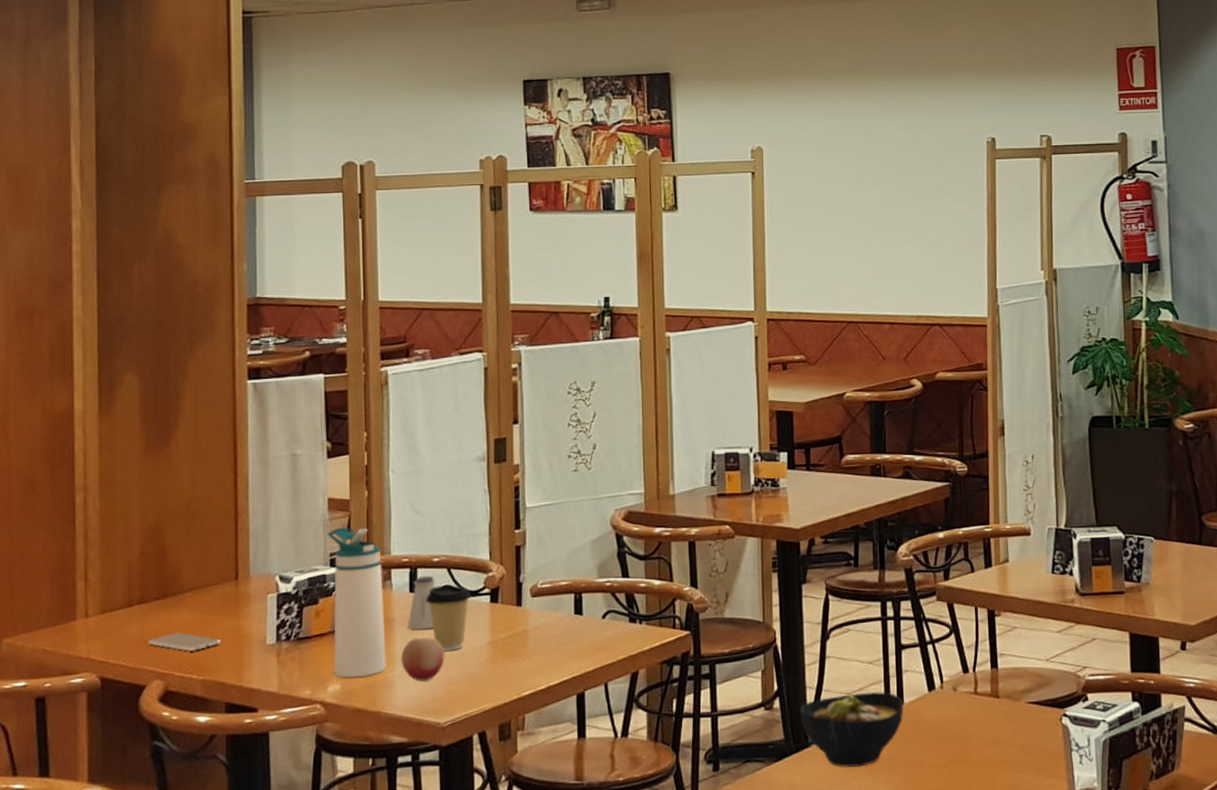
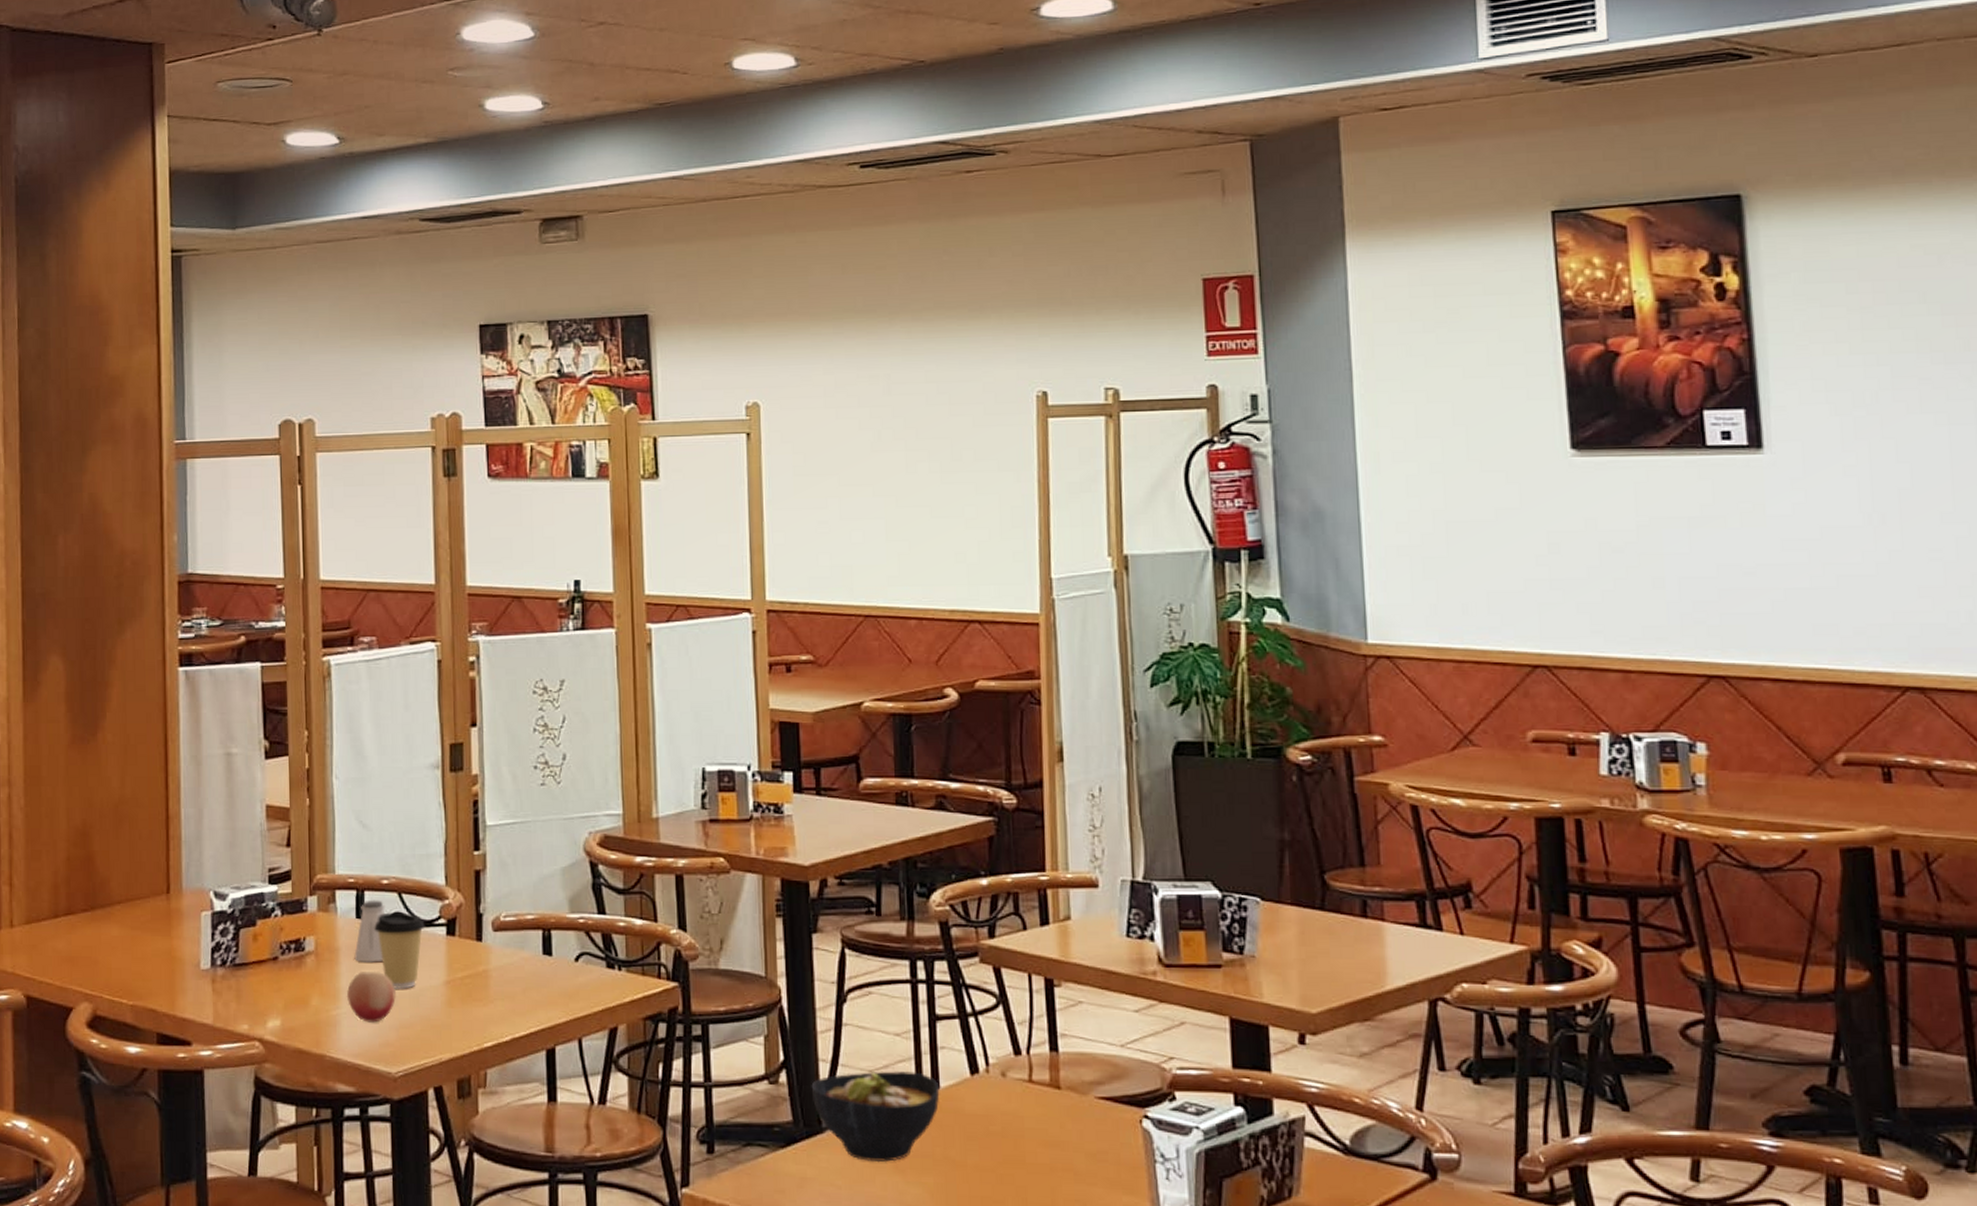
smartphone: present [148,633,221,651] -> none [76,950,152,972]
water bottle: present [327,527,387,678] -> none [265,839,332,1014]

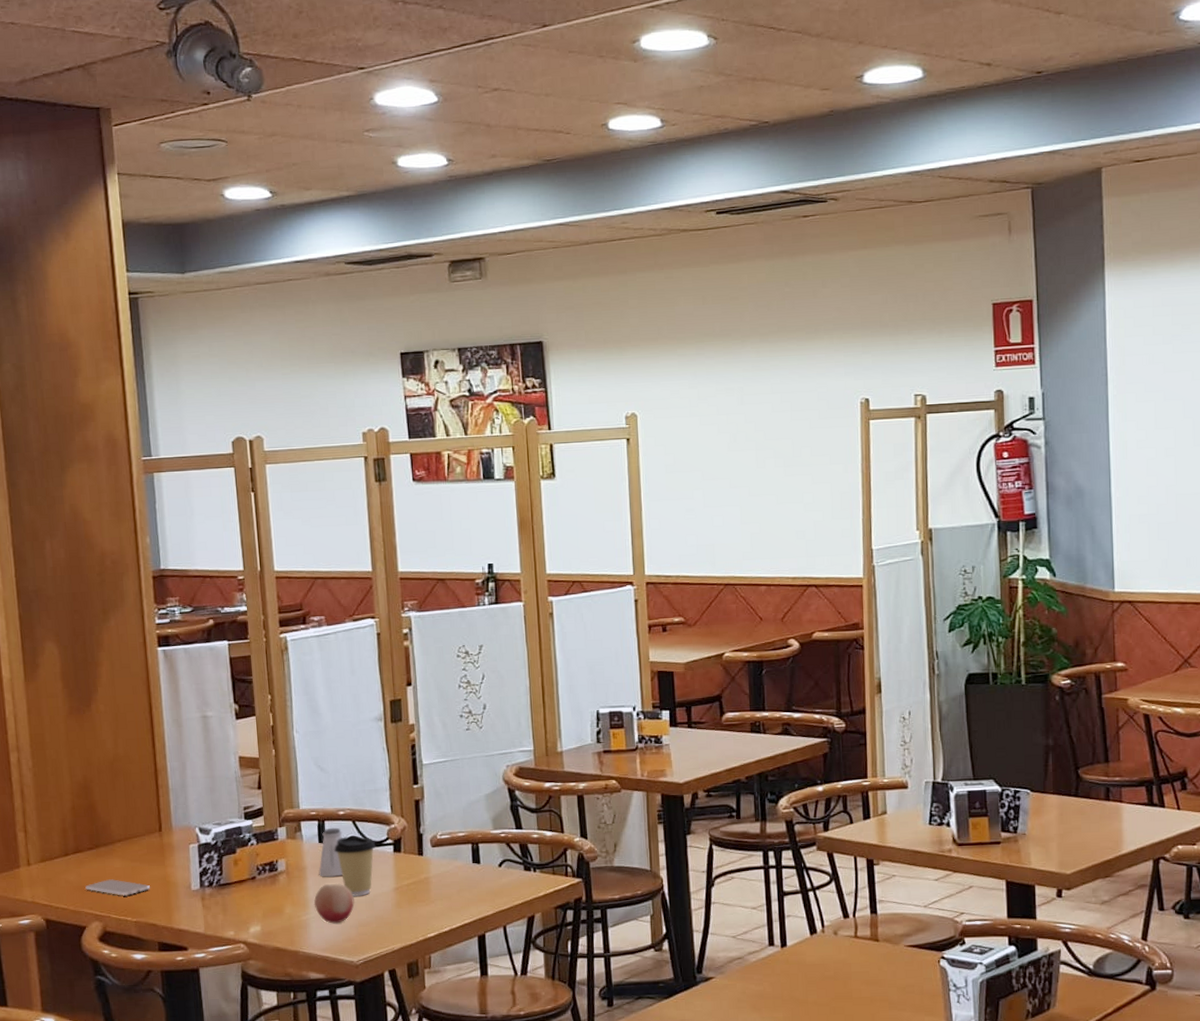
smartphone: none [76,950,152,972] -> present [85,879,150,896]
bowl: present [811,1071,940,1163] -> none [687,935,787,1005]

